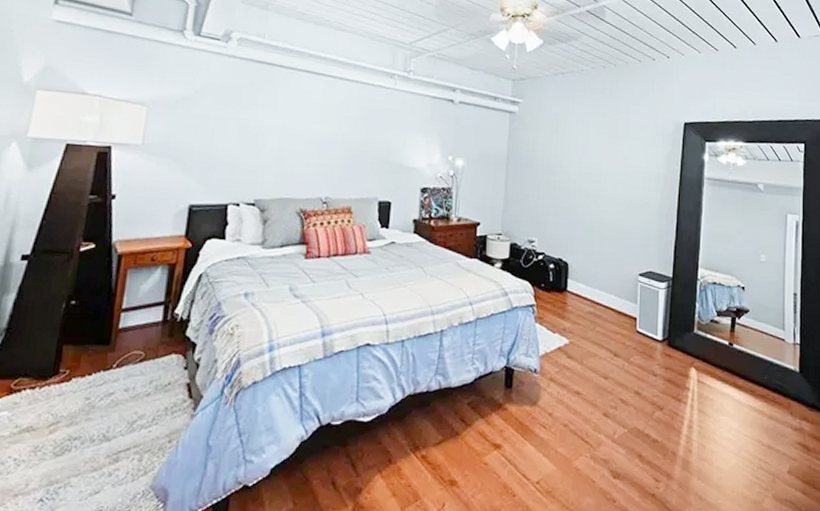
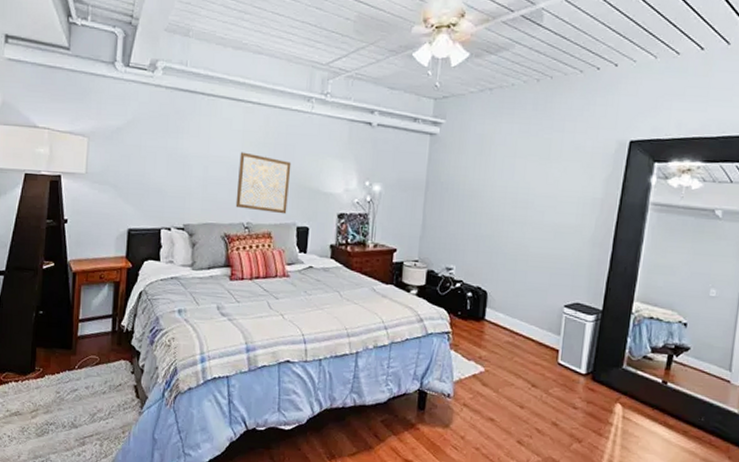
wall art: none [313,125,373,189] -> present [235,152,292,214]

